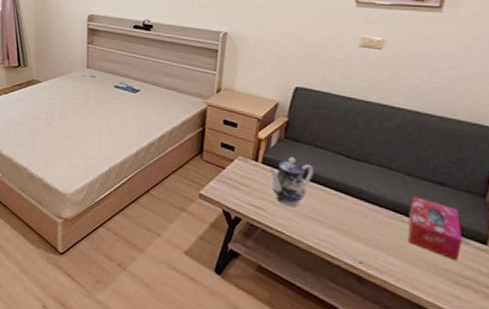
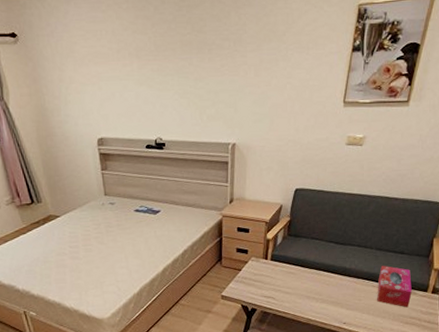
teapot: present [268,156,313,207] -> none [276,250,311,291]

